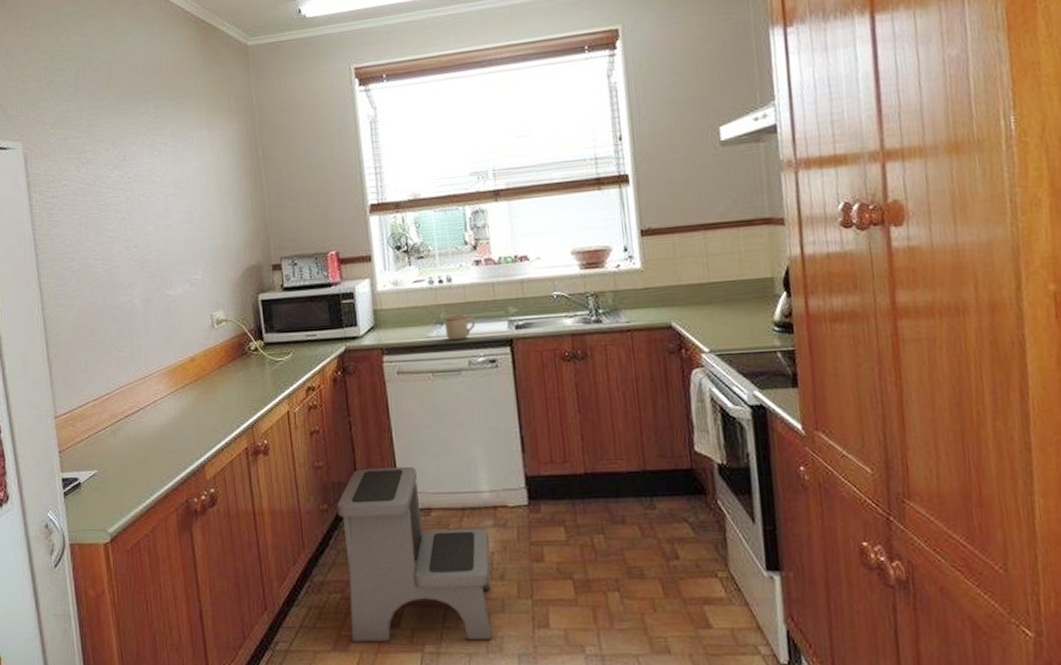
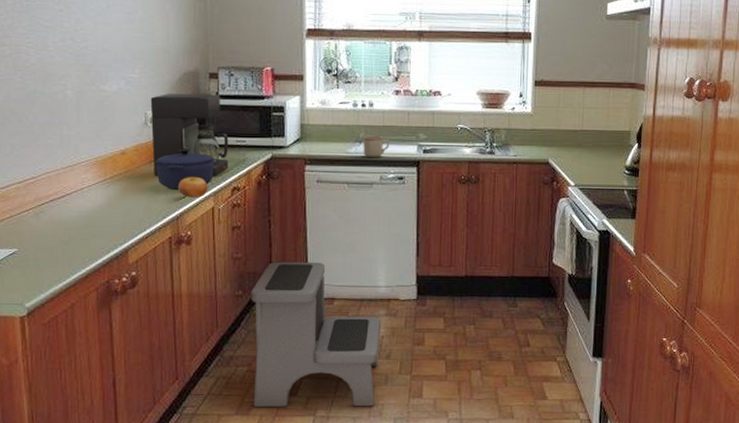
coffee maker: none [215,286,301,382] -> present [150,93,229,178]
cooking pot: none [225,347,286,395] -> present [155,147,214,190]
fruit: none [250,378,282,402] -> present [178,176,209,198]

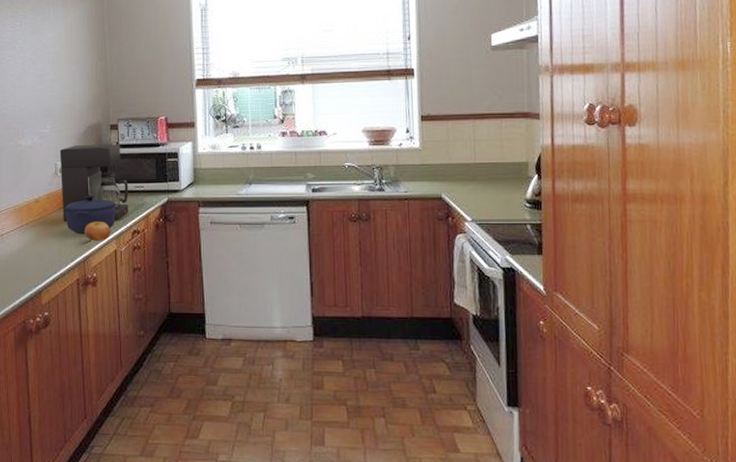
step stool: present [250,261,380,408] -> none [151,302,278,454]
mug: present [363,135,390,158] -> none [253,177,279,199]

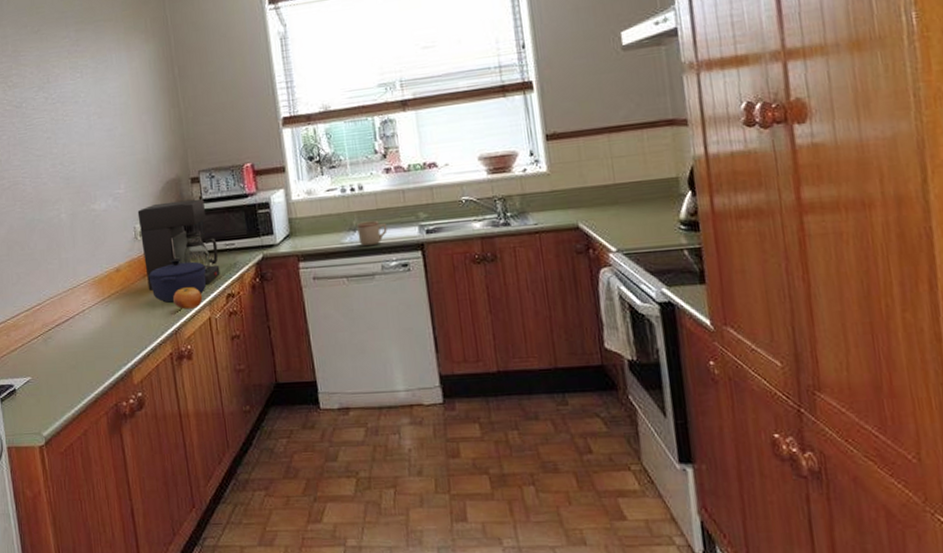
mug: none [253,177,279,199] -> present [357,220,388,247]

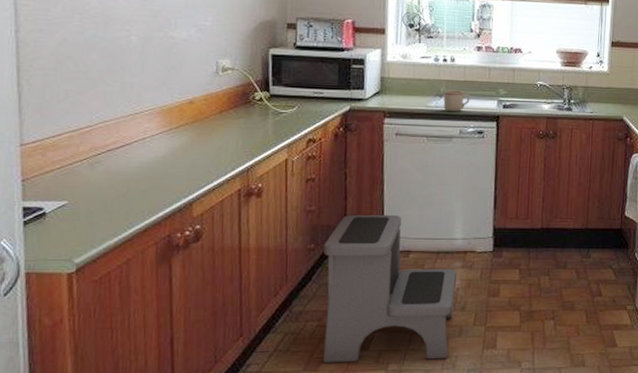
coffee maker: present [137,198,220,291] -> none [222,42,306,129]
cooking pot: present [148,257,207,303] -> none [225,98,289,141]
fruit: present [173,286,203,310] -> none [250,127,282,149]
step stool: none [258,367,412,538] -> present [322,214,456,364]

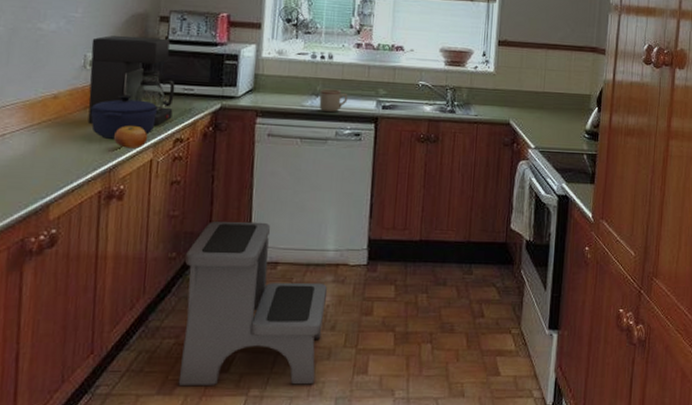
coffee maker: none [222,42,306,129] -> present [87,35,175,127]
cooking pot: none [225,98,289,141] -> present [90,93,157,139]
fruit: none [250,127,282,149] -> present [114,125,148,149]

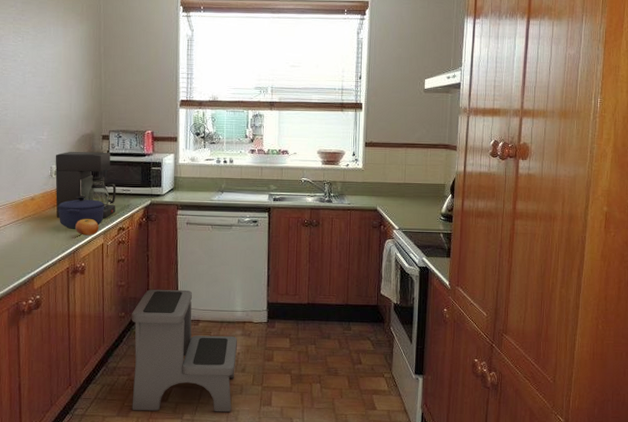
mug: present [319,88,348,113] -> none [224,186,246,205]

